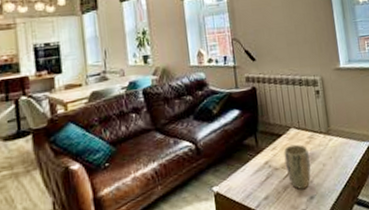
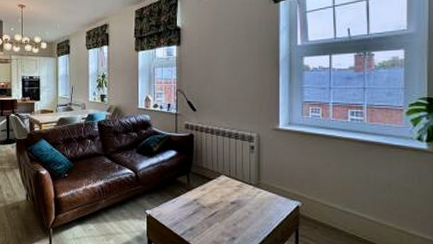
plant pot: present [283,144,311,190] -> none [212,189,236,229]

